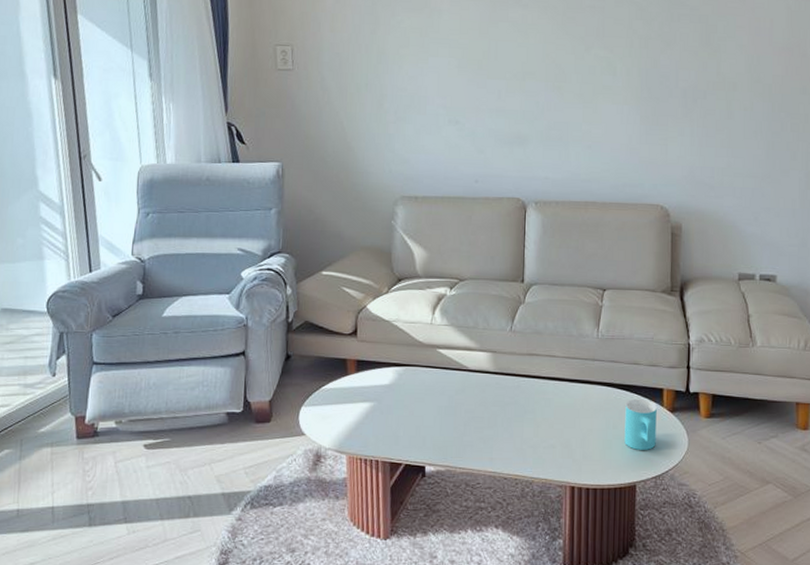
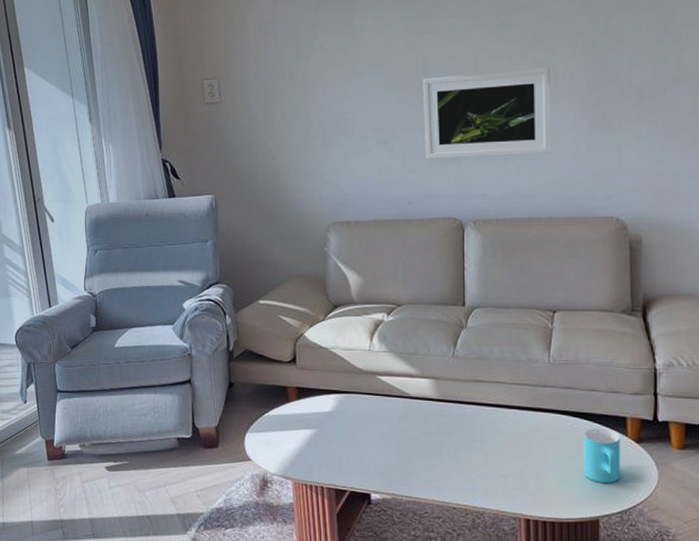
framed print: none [493,63,609,144] -> present [423,67,551,159]

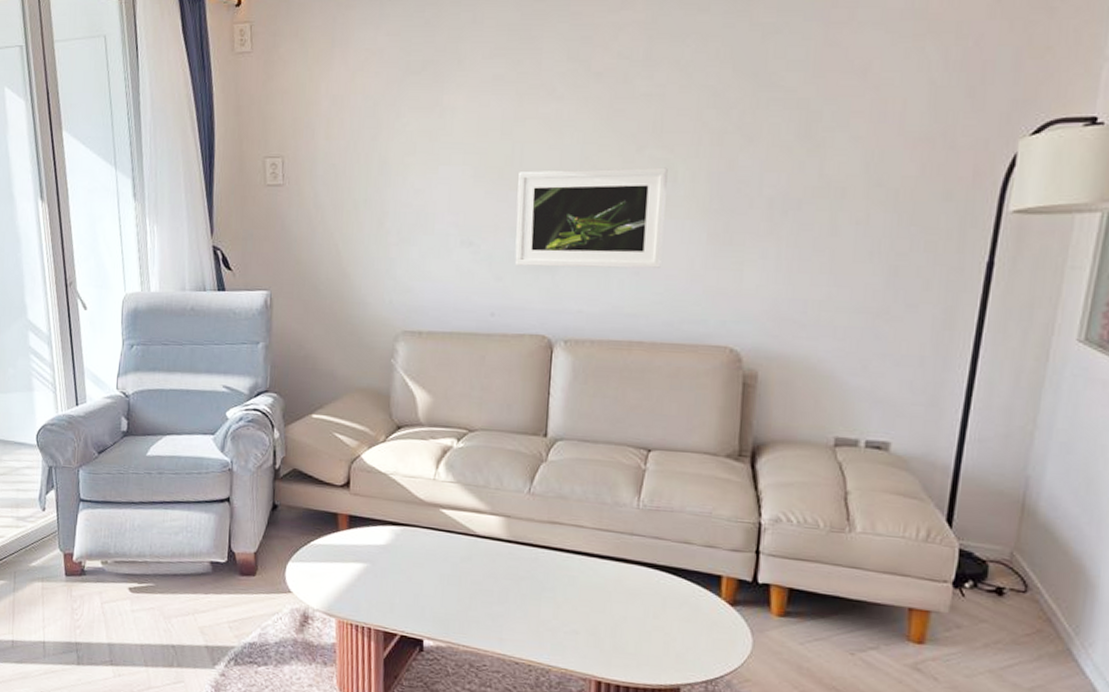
cup: present [583,427,620,483] -> none [667,585,712,648]

